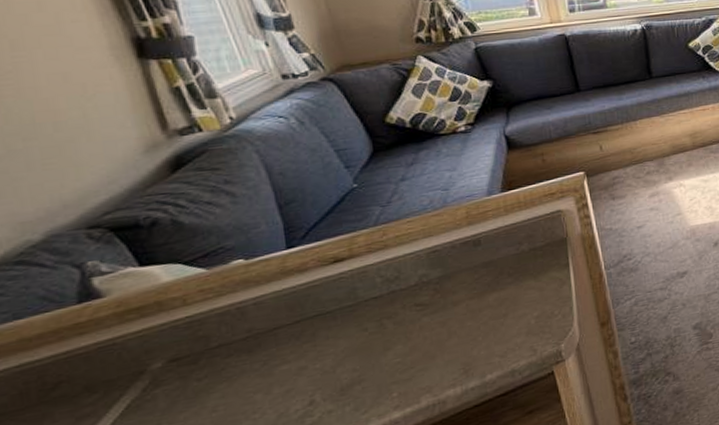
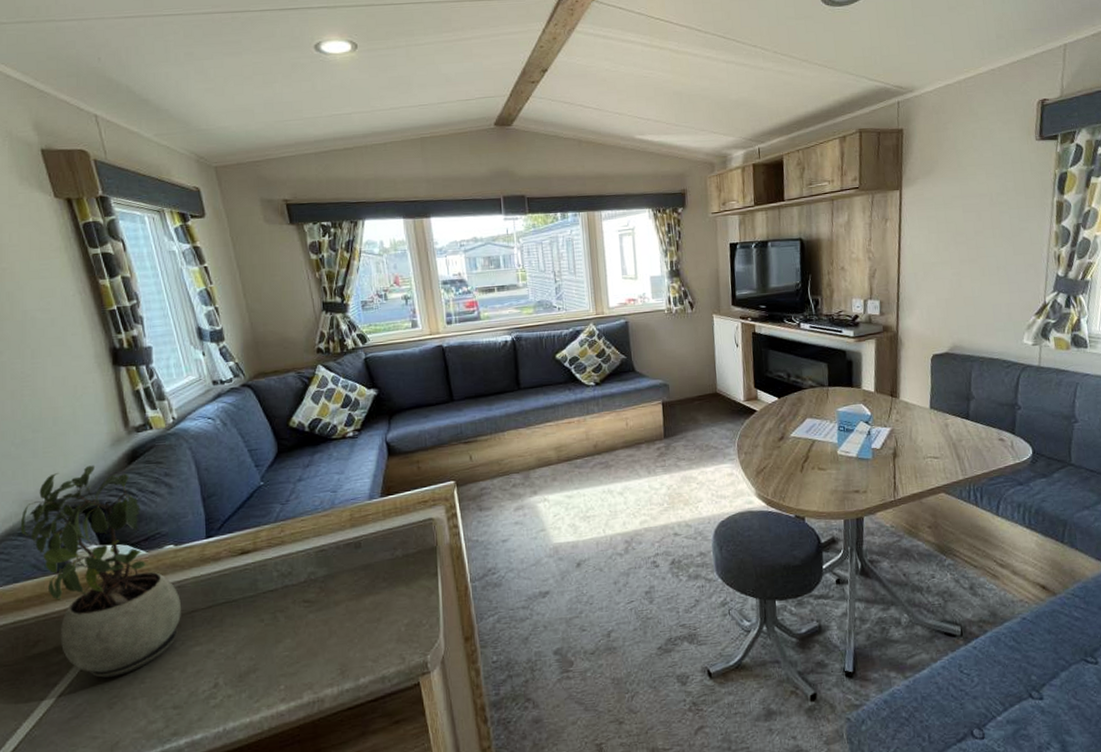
potted plant: none [15,176,260,413] -> present [20,465,181,678]

